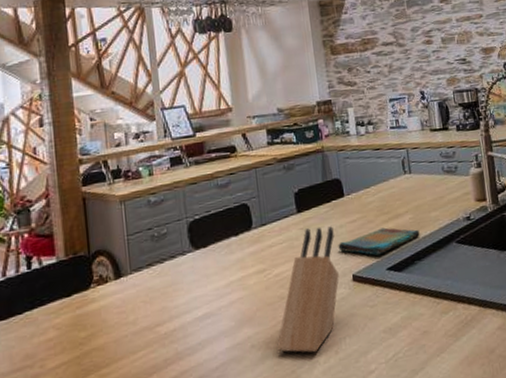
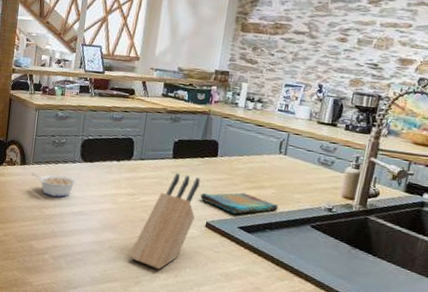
legume: none [131,274,193,308] -> present [31,173,77,197]

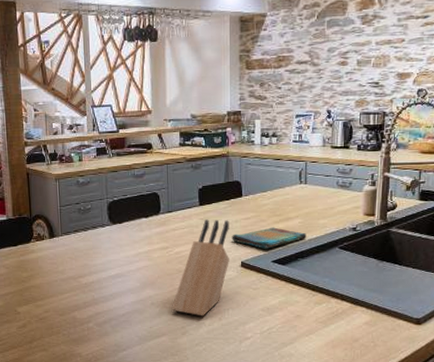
legume: present [31,173,77,197] -> none [61,241,110,264]

